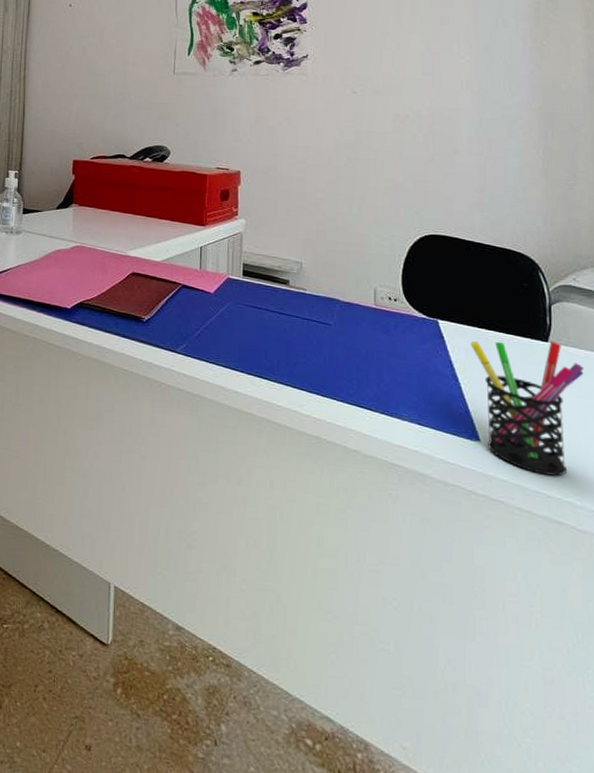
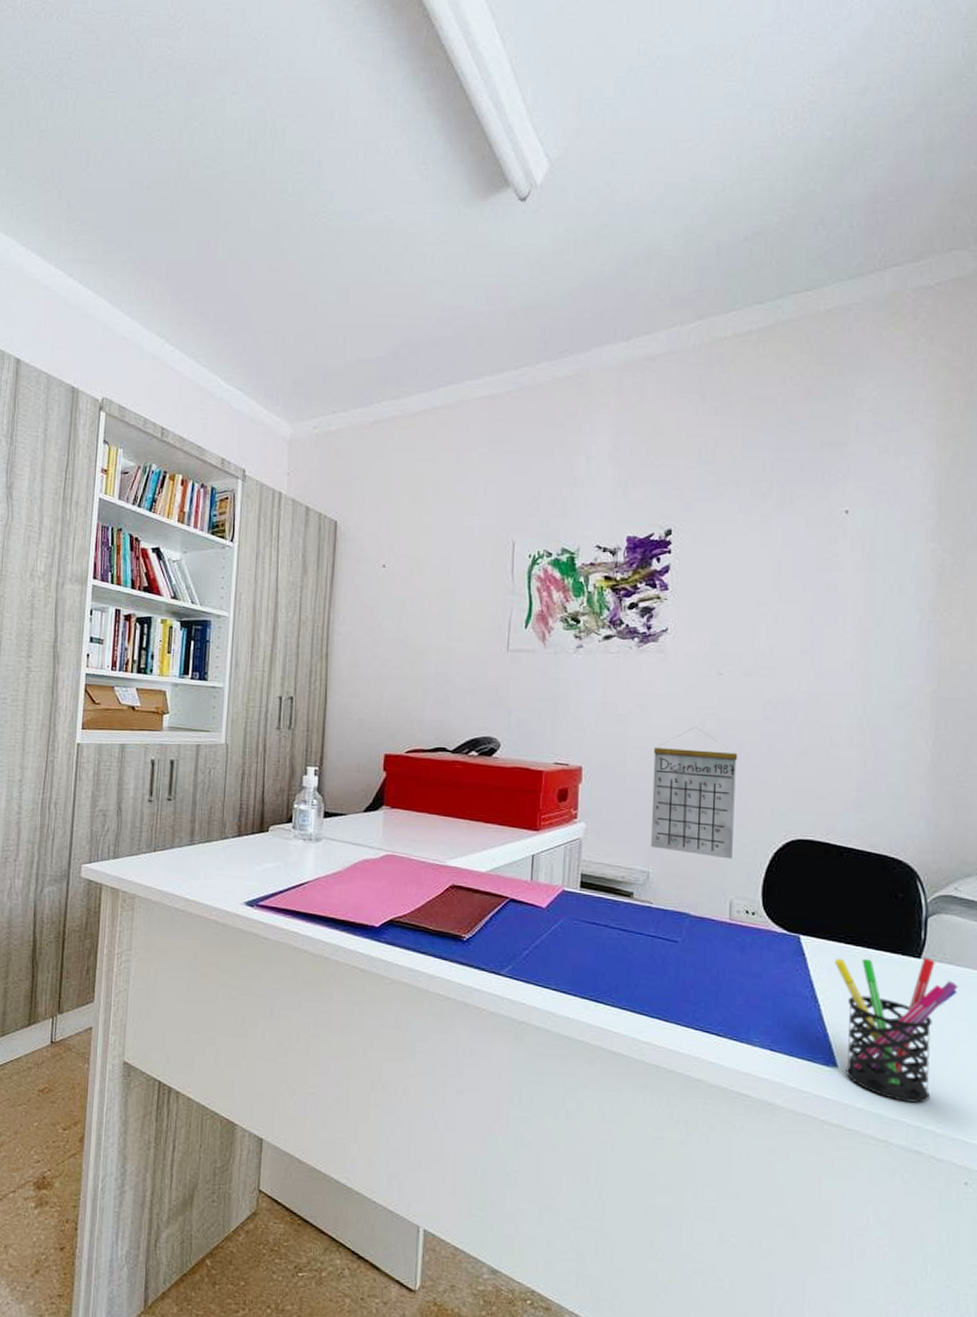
calendar: none [301,137,374,252] -> present [650,727,738,859]

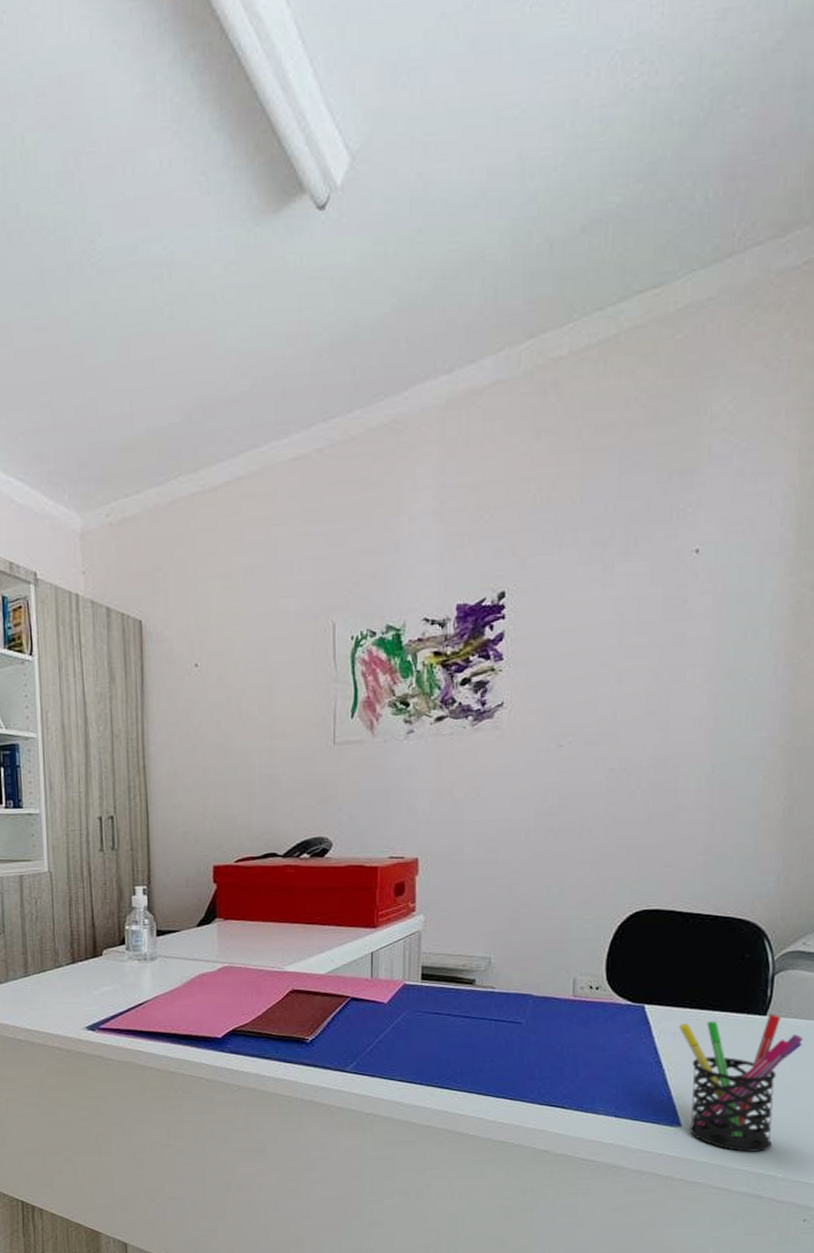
calendar: present [650,727,738,859] -> none [491,805,580,937]

